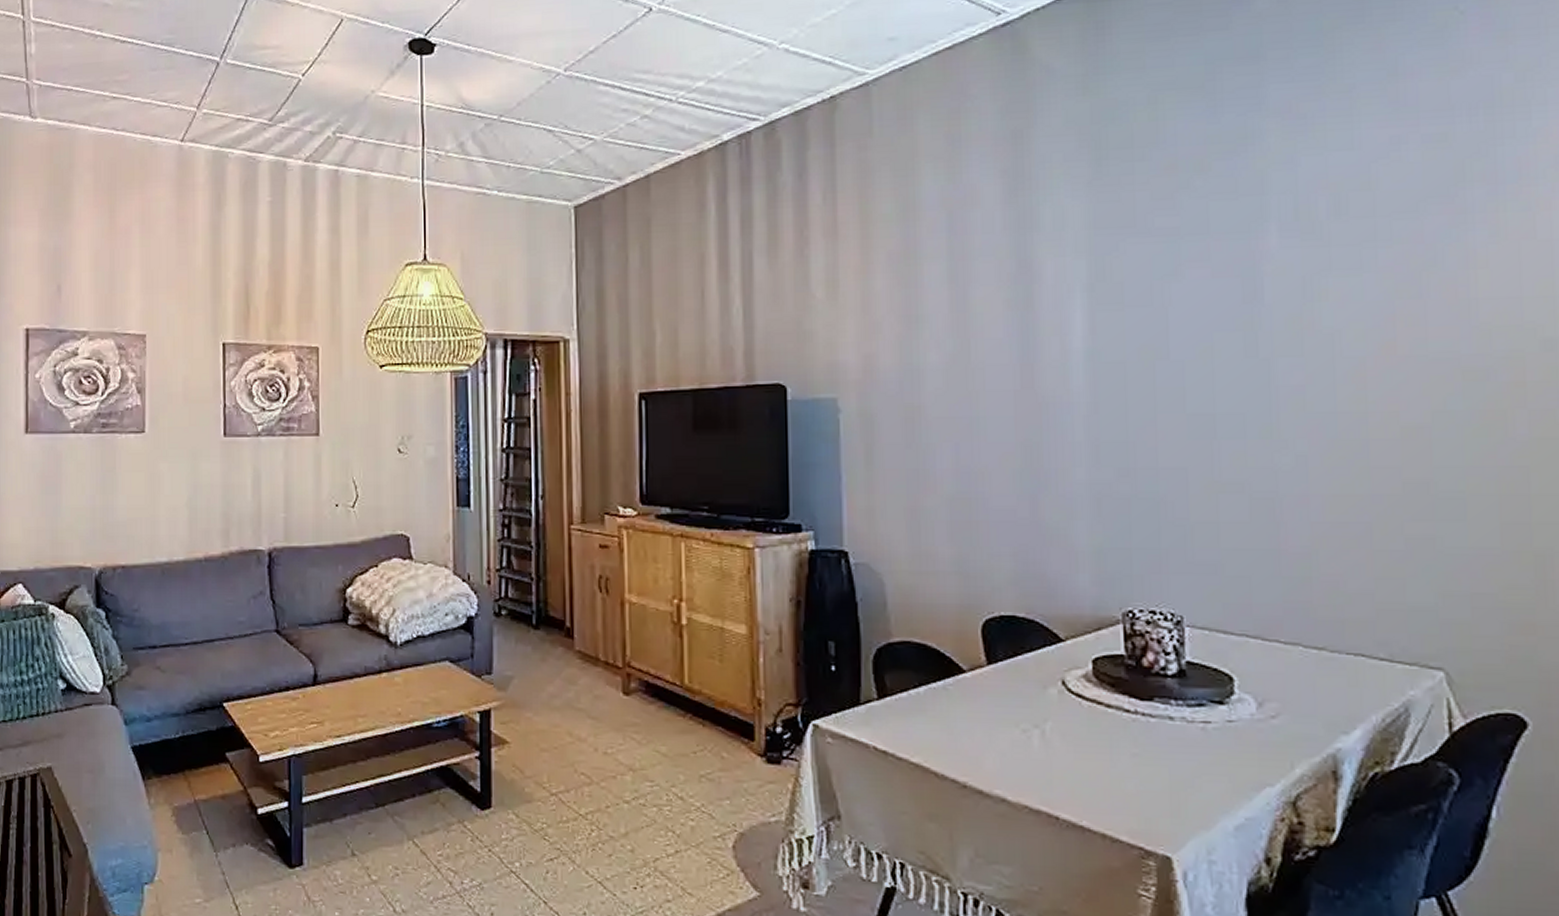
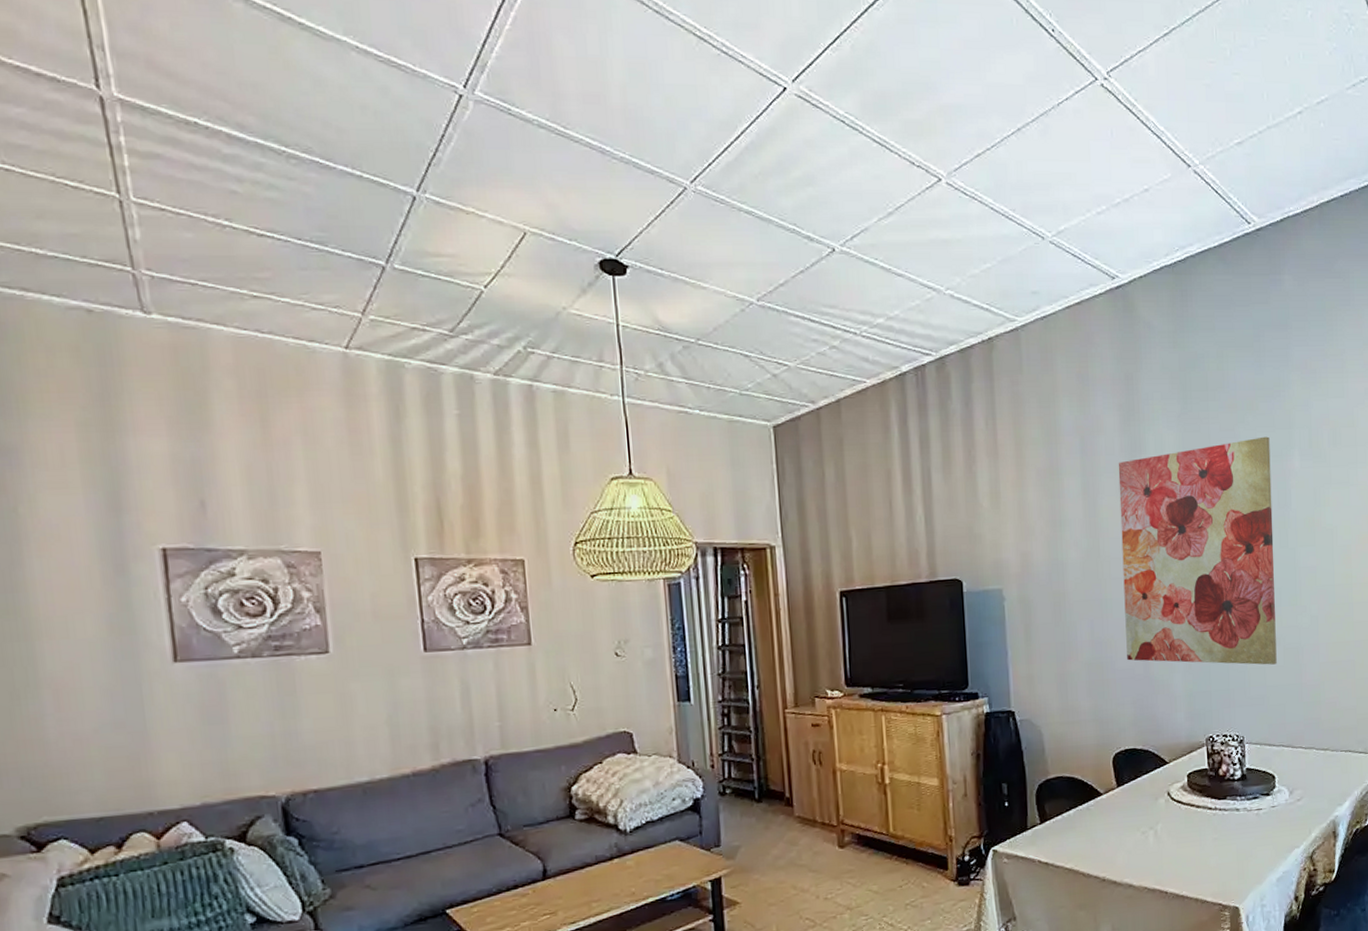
wall art: none [999,206,1238,519] -> present [1118,436,1277,665]

